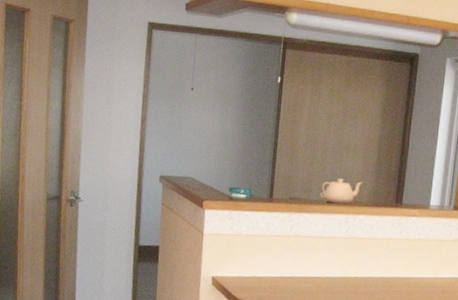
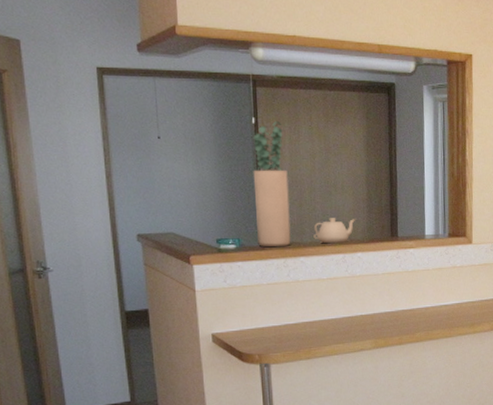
vase: none [267,76,305,202] -> present [253,115,291,248]

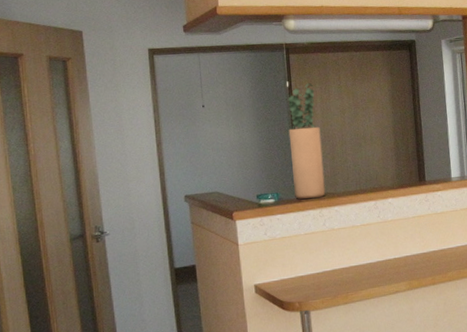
teapot: present [313,218,356,244] -> none [346,167,386,193]

